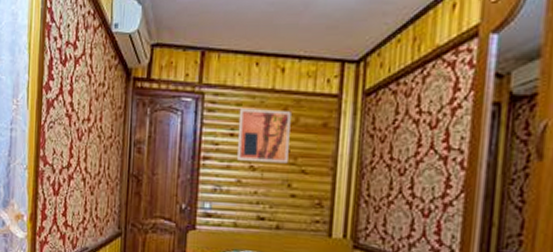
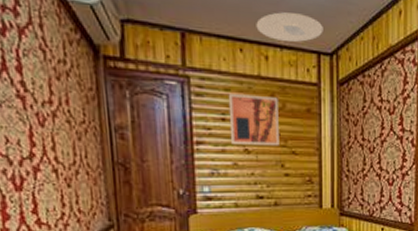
ceiling light: none [275,21,351,51] -> present [256,12,323,42]

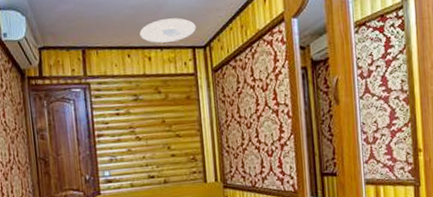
wall art: present [228,94,279,146] -> none [120,90,165,134]

